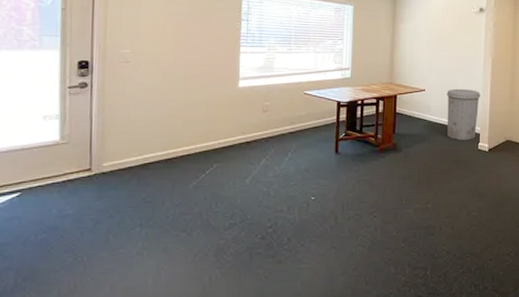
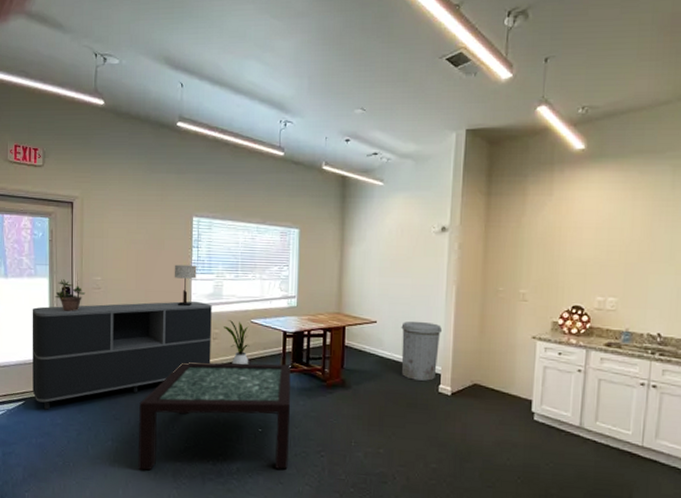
sideboard: none [32,74,263,200] -> present [32,301,212,410]
potted plant: none [67,52,110,88] -> present [54,279,86,312]
coffee table: none [173,133,345,254] -> present [138,362,291,470]
table lamp: none [220,37,246,80] -> present [174,264,197,307]
house plant: none [275,92,302,135] -> present [224,320,250,365]

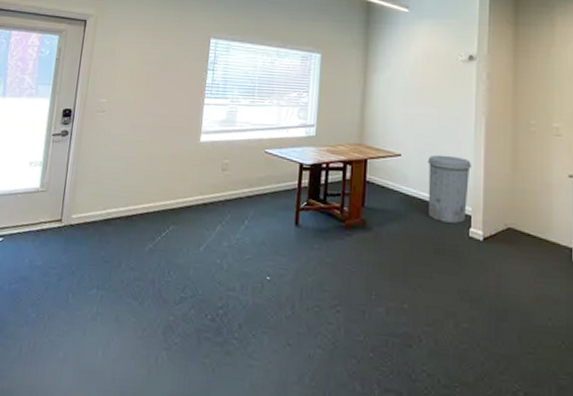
sideboard: present [32,301,212,410] -> none [13,127,224,249]
potted plant: present [54,279,86,312] -> none [53,100,88,136]
coffee table: present [138,362,291,470] -> none [124,196,306,327]
table lamp: present [174,264,197,307] -> none [185,87,211,134]
house plant: present [224,320,250,365] -> none [235,149,262,200]

